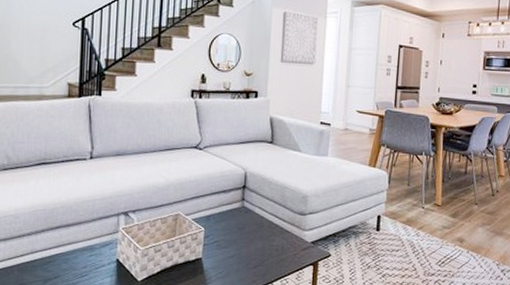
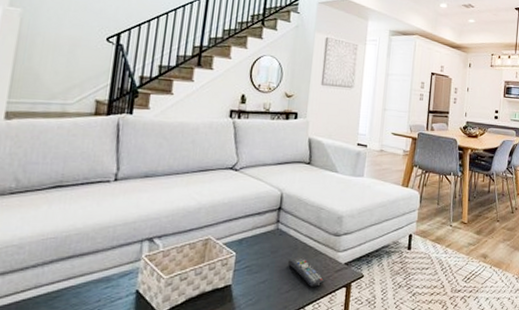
remote control: none [254,233,293,264] -> present [287,256,326,287]

